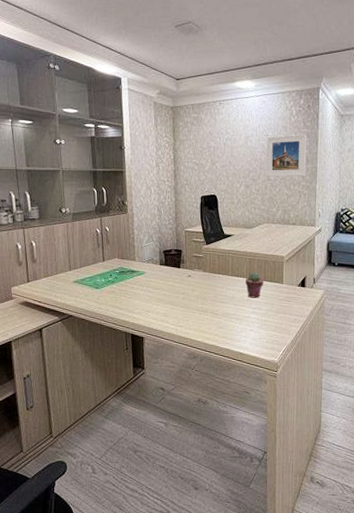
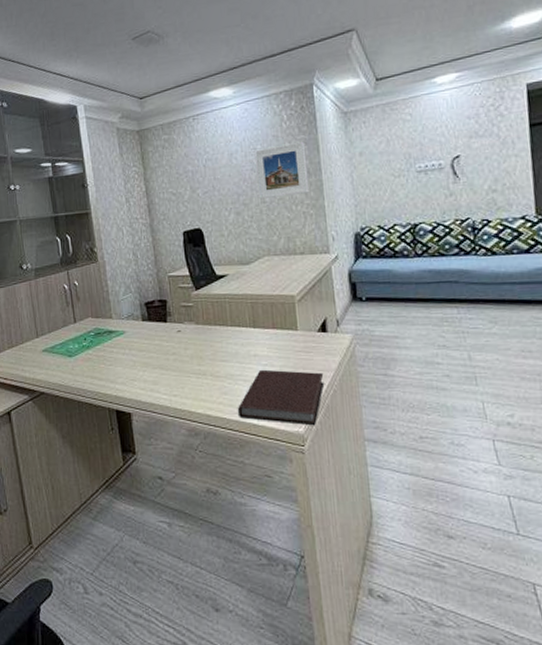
notebook: none [229,311,299,357] -> present [237,369,325,426]
potted succulent: present [245,272,264,298] -> none [249,318,274,352]

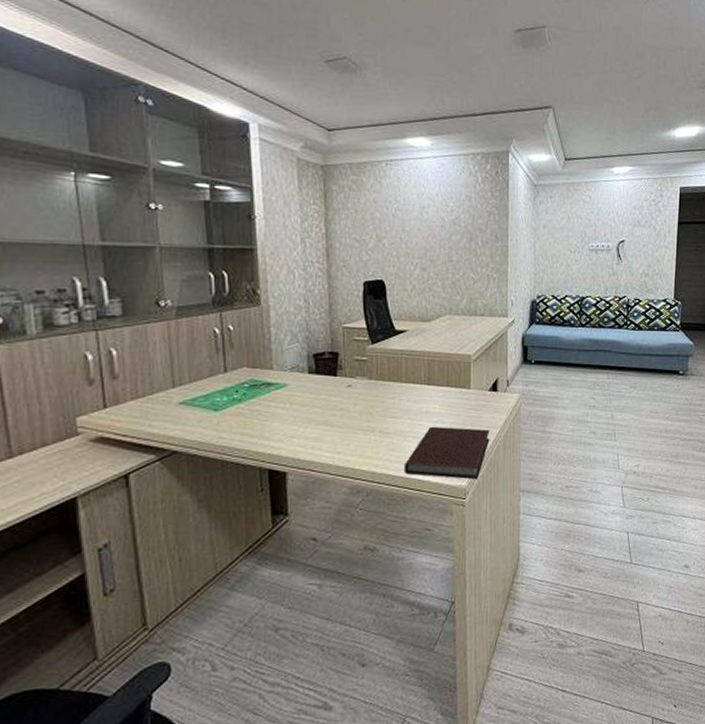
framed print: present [254,141,310,199] -> none [446,205,496,258]

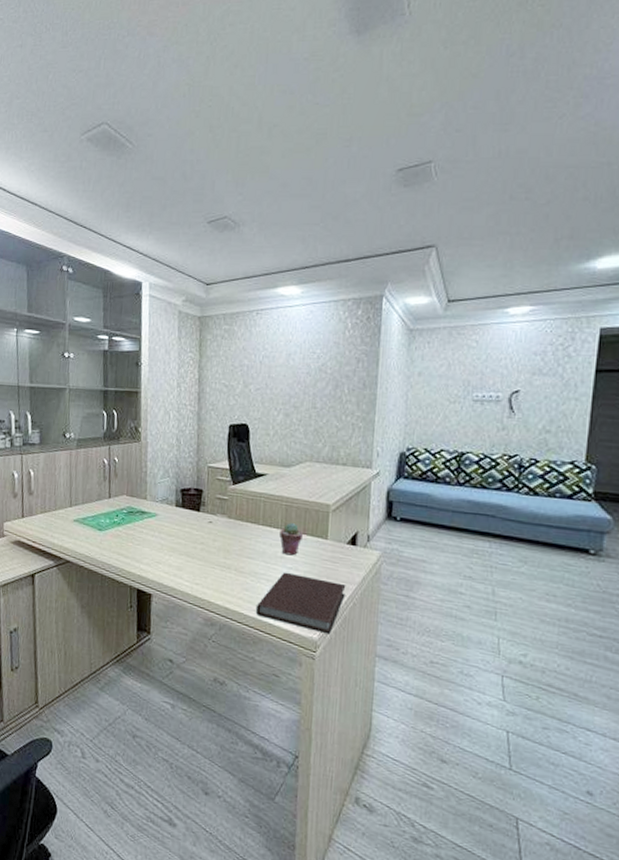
potted succulent: none [424,376,448,409] -> present [279,522,304,556]

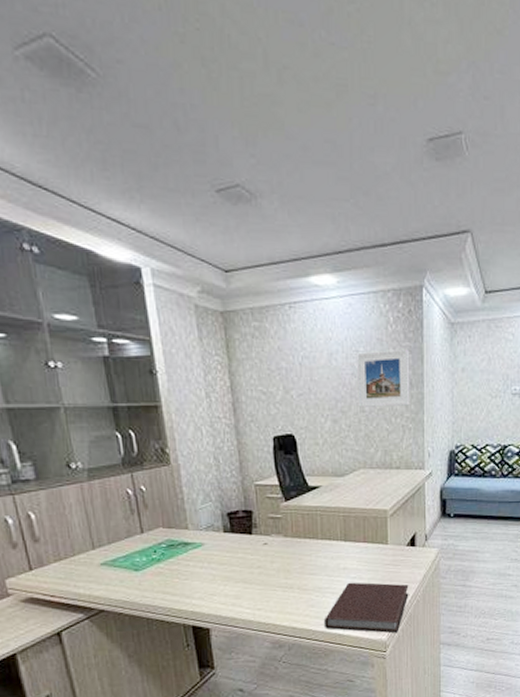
potted succulent: present [279,522,304,556] -> none [340,532,364,566]
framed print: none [310,351,364,406] -> present [356,348,410,407]

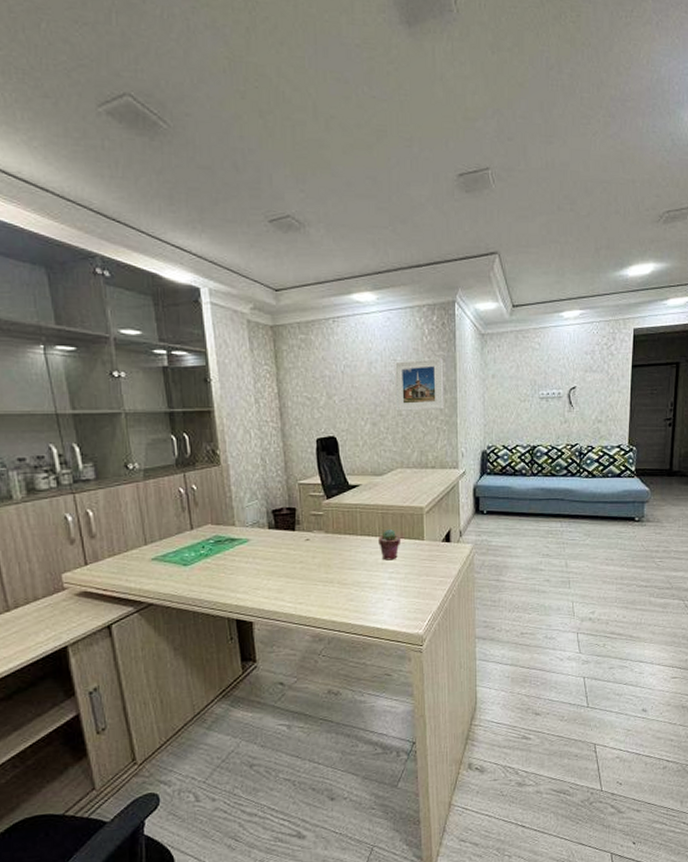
notebook: present [323,582,409,634] -> none [362,576,445,628]
potted succulent: none [340,532,364,566] -> present [378,528,402,561]

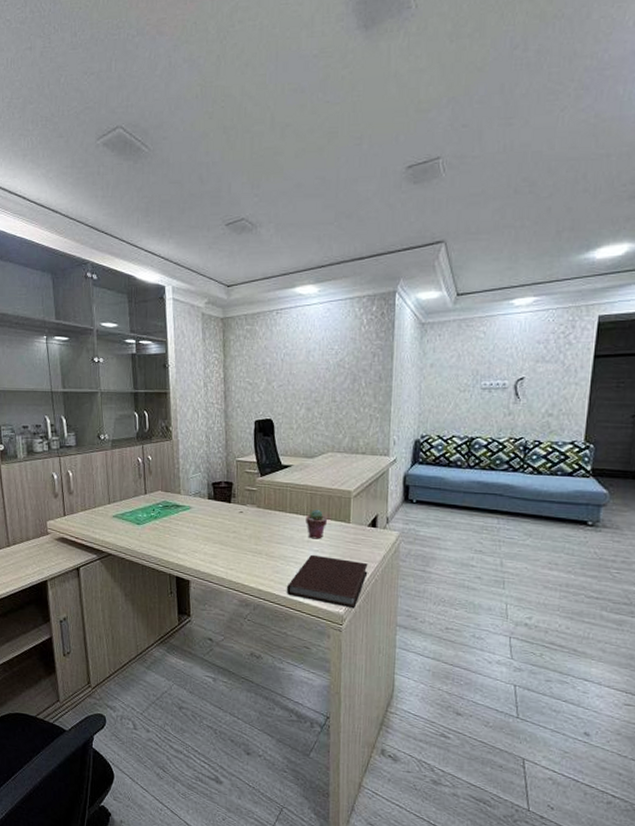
notebook: none [362,576,445,628] -> present [286,554,368,609]
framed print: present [394,357,444,411] -> none [330,346,380,398]

